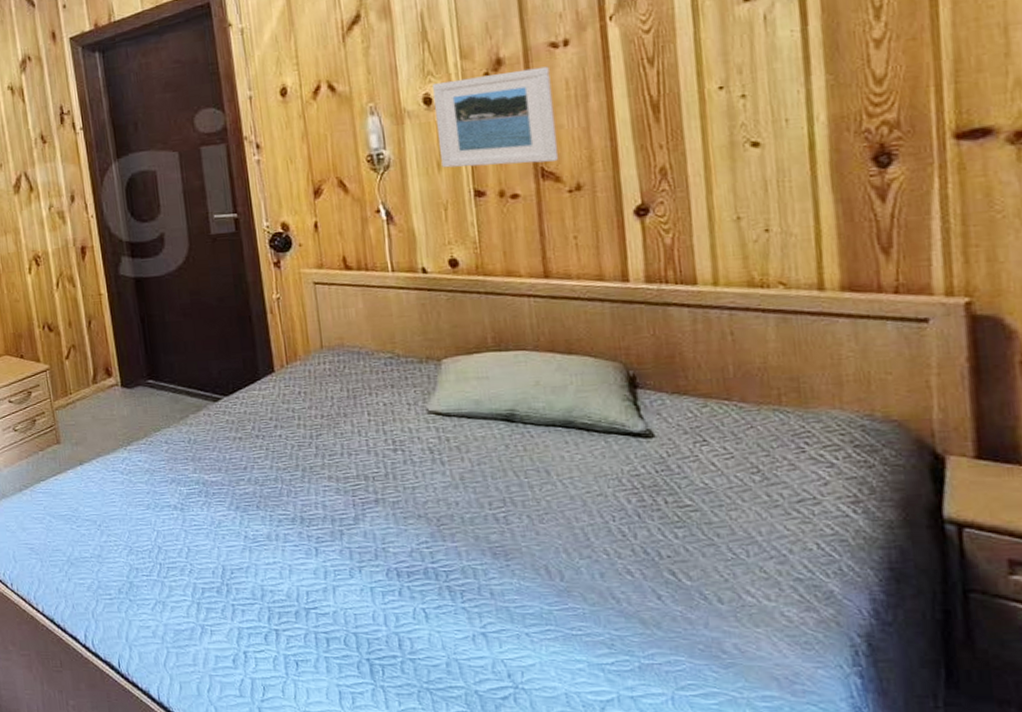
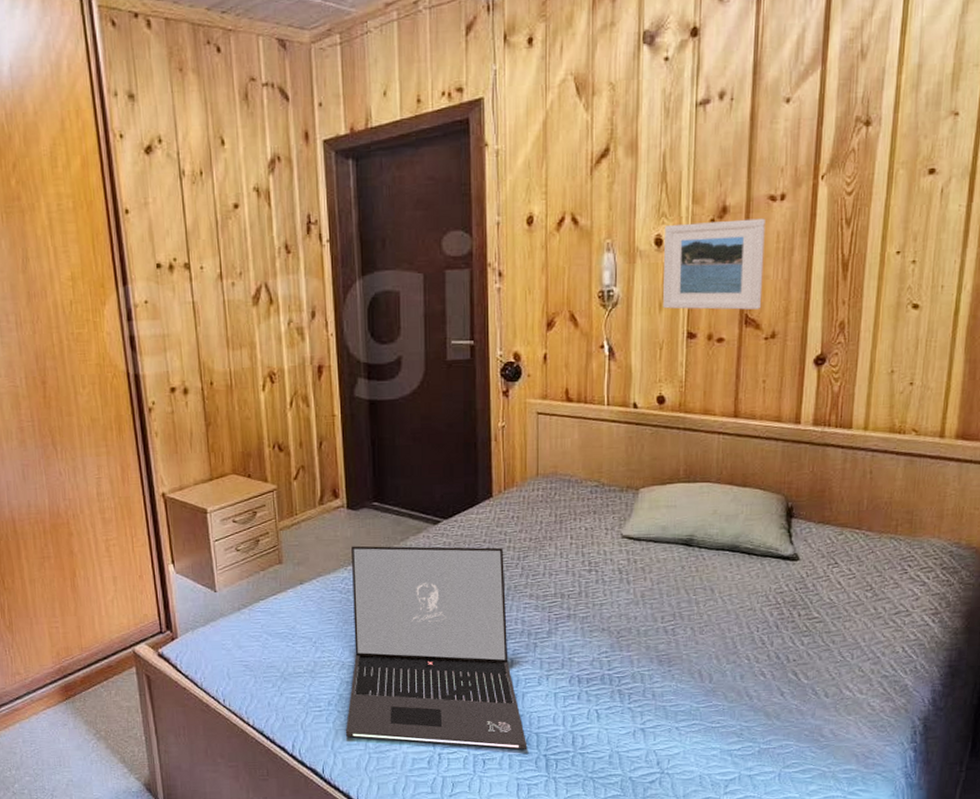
laptop: none [129,425,346,651] -> present [345,545,528,749]

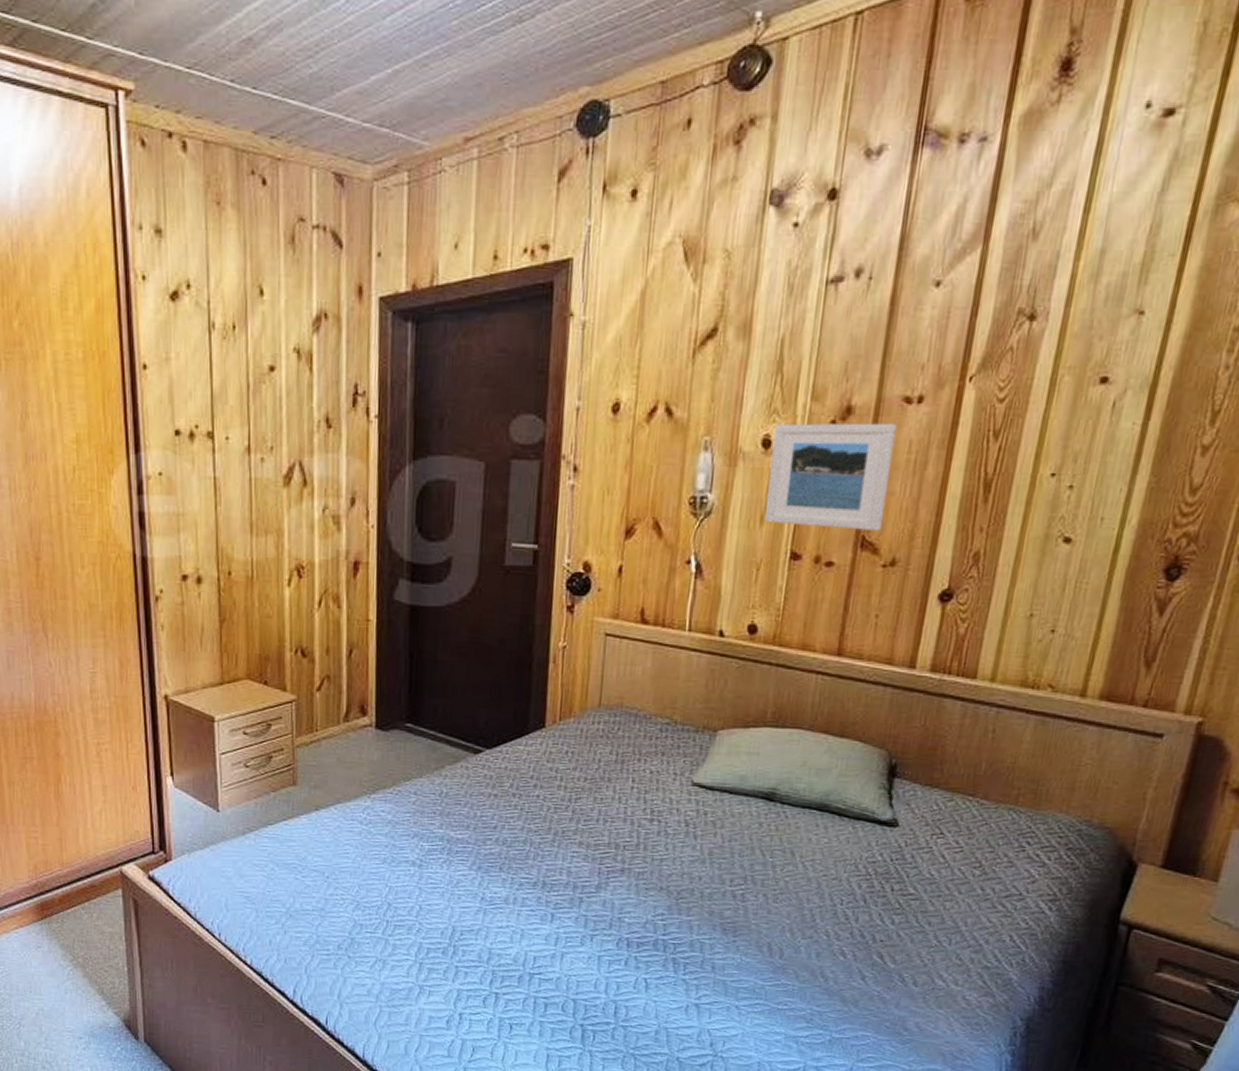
laptop: present [345,545,528,749] -> none [354,771,563,1016]

